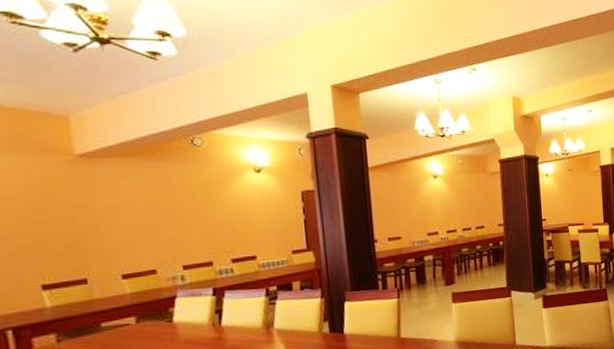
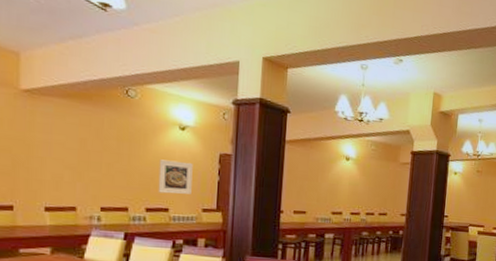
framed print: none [238,205,278,242] -> present [158,159,193,195]

